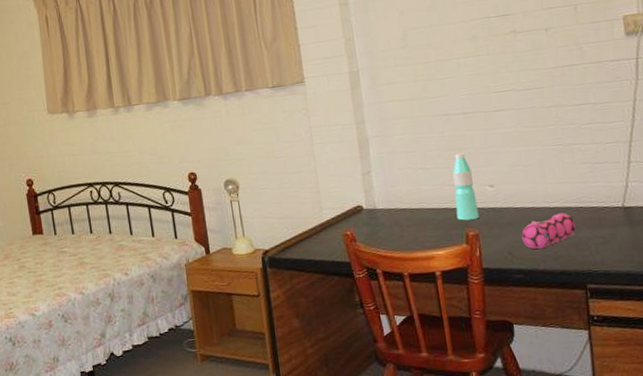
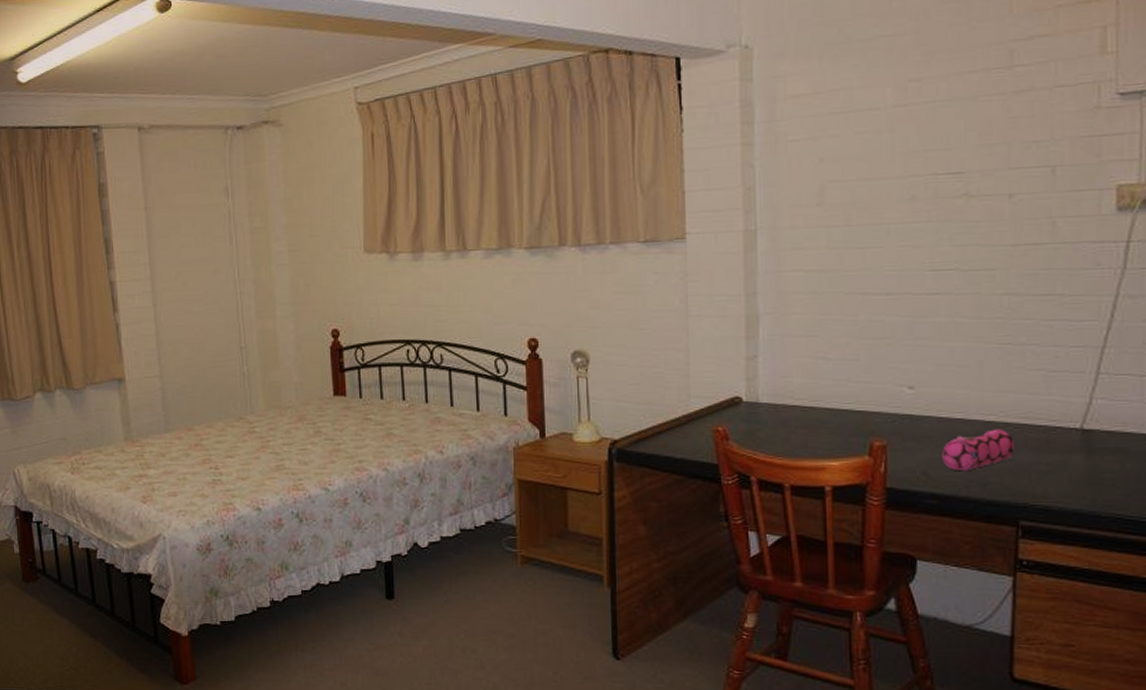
water bottle: present [453,153,479,221] -> none [861,343,890,427]

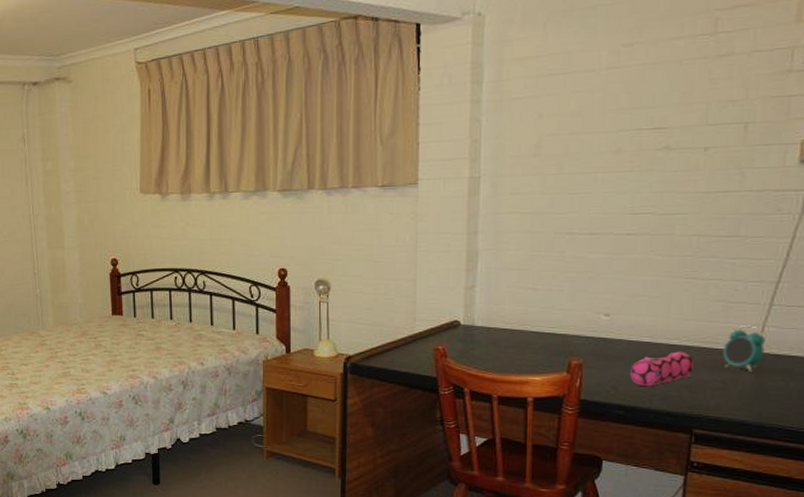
alarm clock: none [1047,397,1095,453] -> present [723,325,766,373]

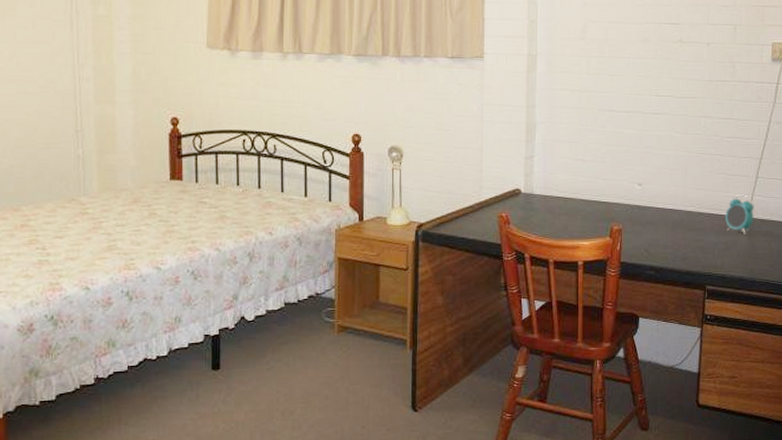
pencil case: present [630,351,693,387] -> none [658,217,705,249]

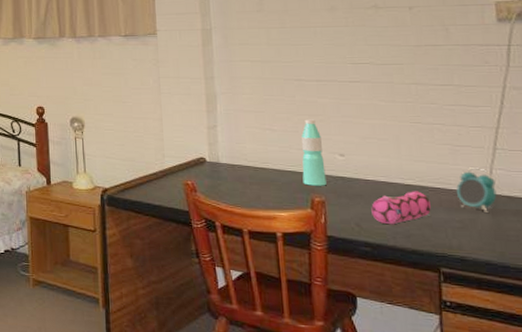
water bottle: none [605,150,625,215] -> present [301,119,327,186]
pencil case: none [658,217,705,249] -> present [371,191,431,225]

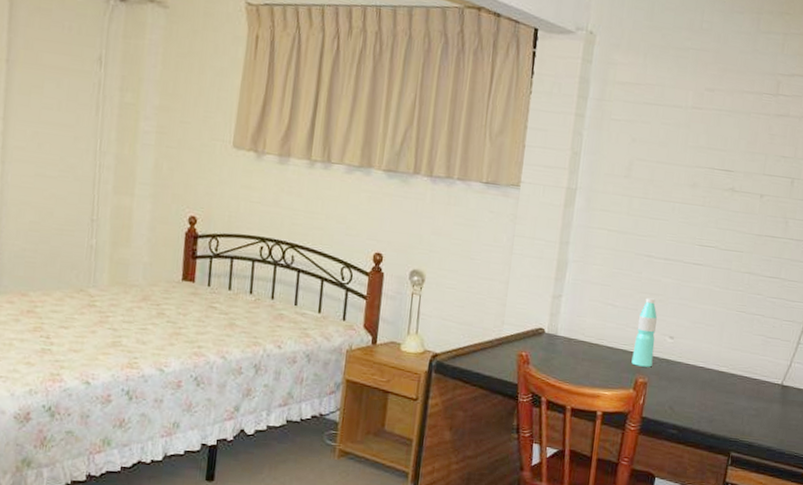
pencil case: present [371,191,431,225] -> none [685,377,736,410]
alarm clock: present [456,167,497,214] -> none [759,359,792,404]

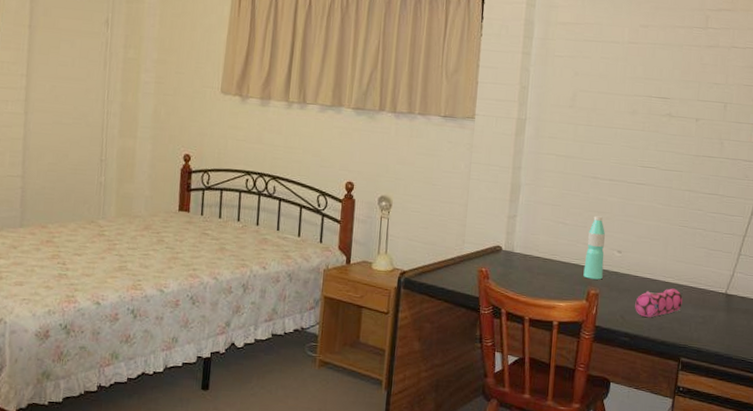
pencil case: none [685,377,736,410] -> present [635,288,683,318]

